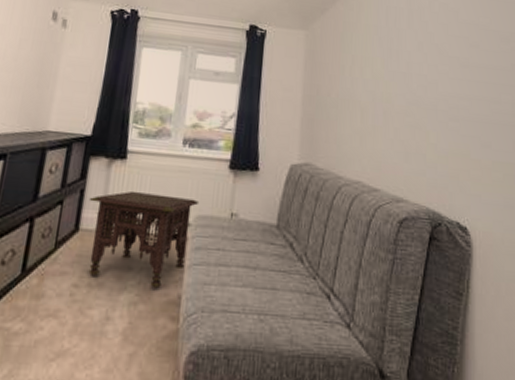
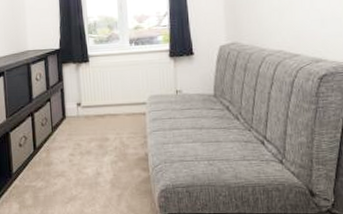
side table: present [88,190,200,289] -> none [68,84,150,151]

